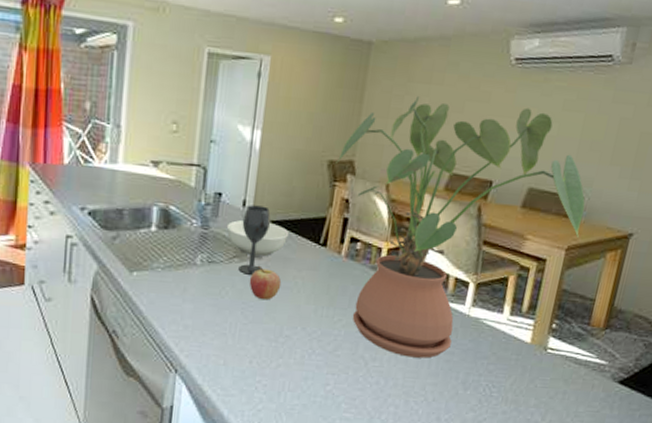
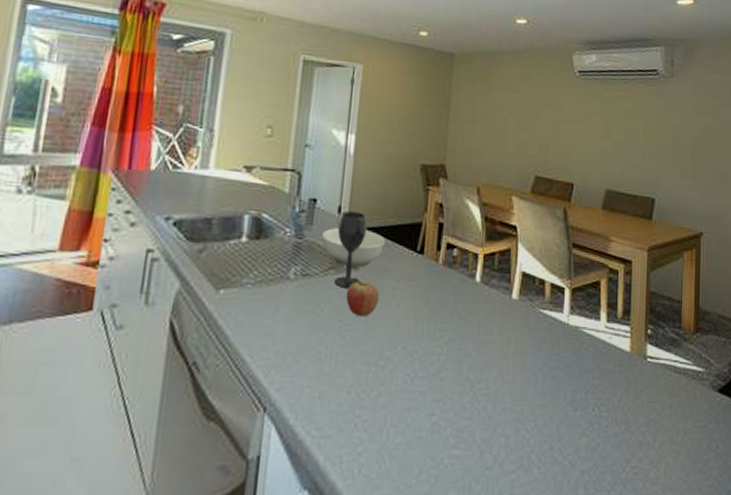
house plant: present [336,96,585,359] -> none [428,103,658,376]

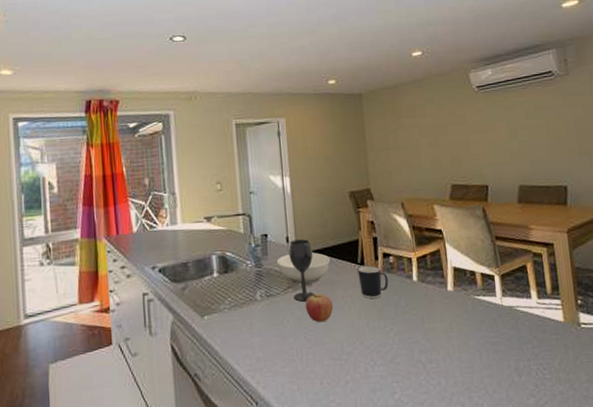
mug: none [414,255,448,297] -> present [357,265,389,299]

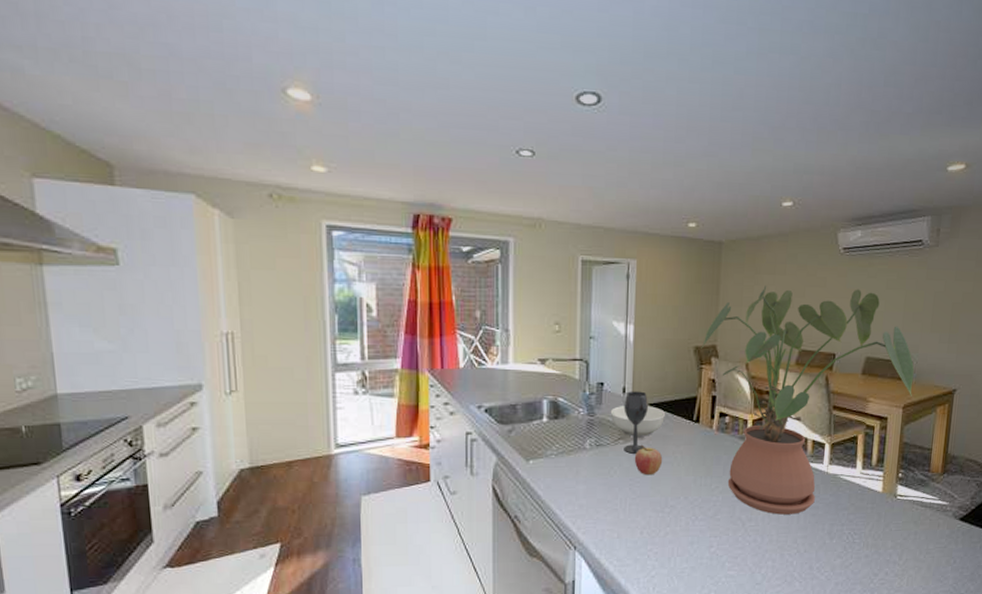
house plant: none [355,122,574,354] -> present [701,286,915,515]
mug: present [357,265,389,299] -> none [691,423,721,457]

